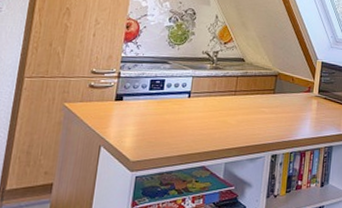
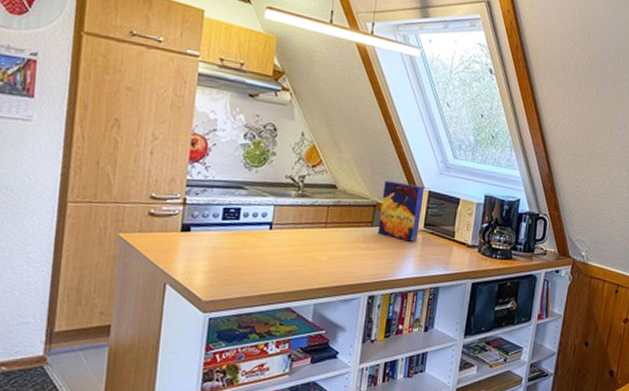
cereal box: none [279,54,318,106] -> present [377,181,425,242]

